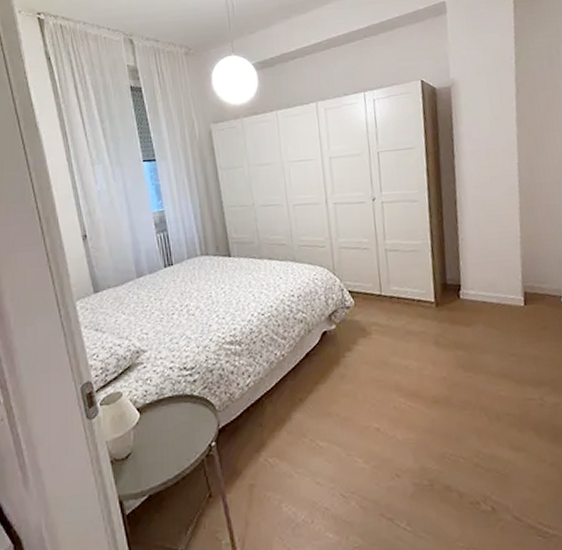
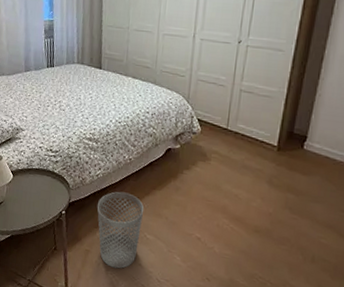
wastebasket: none [253,396,312,498] -> present [97,191,144,269]

